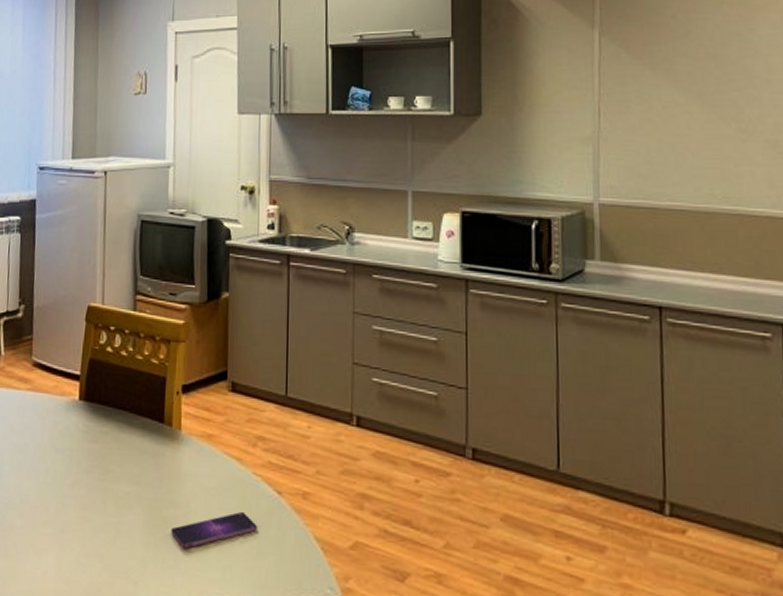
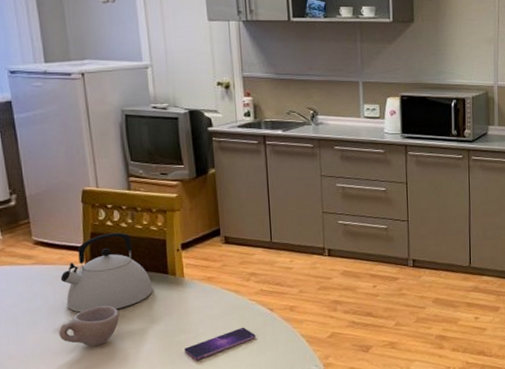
cup: none [41,453,106,505] -> present [58,305,120,346]
kettle: none [52,361,145,461] -> present [60,232,153,313]

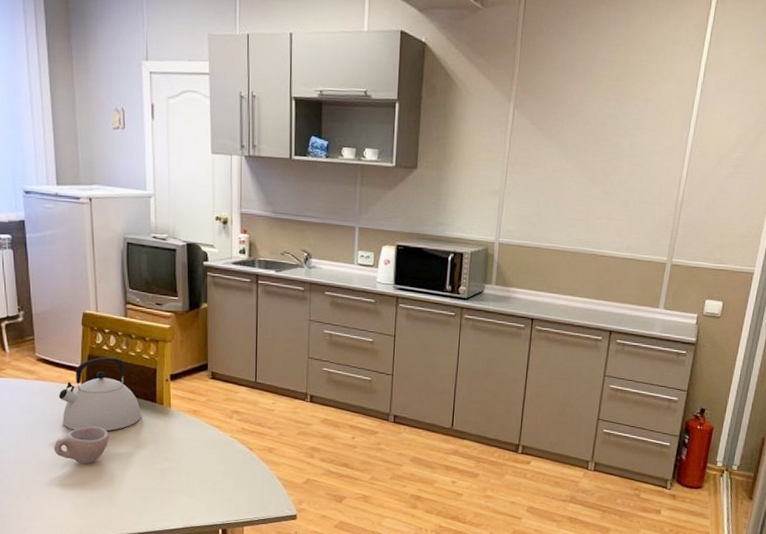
smartphone: present [184,327,256,360] -> none [166,462,234,489]

